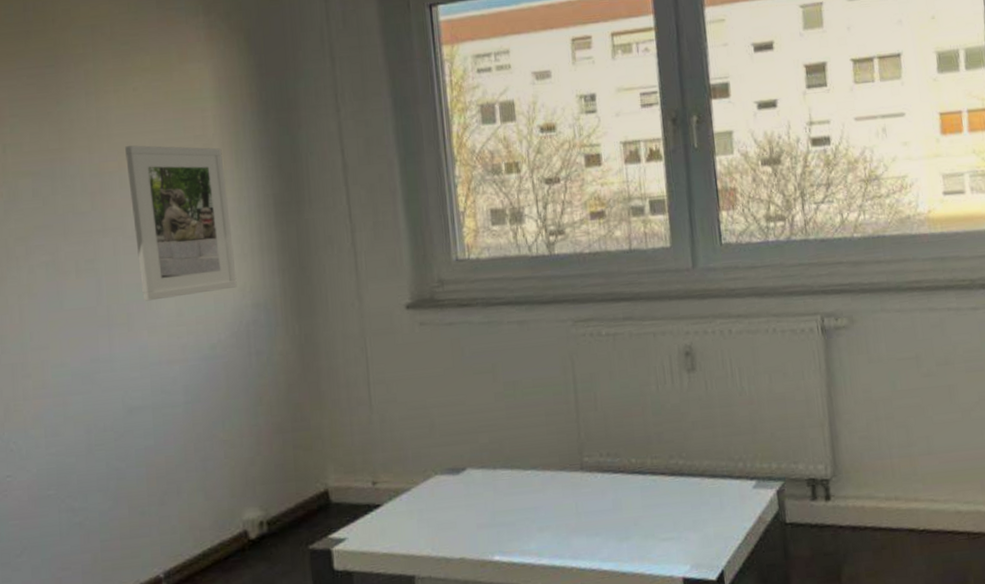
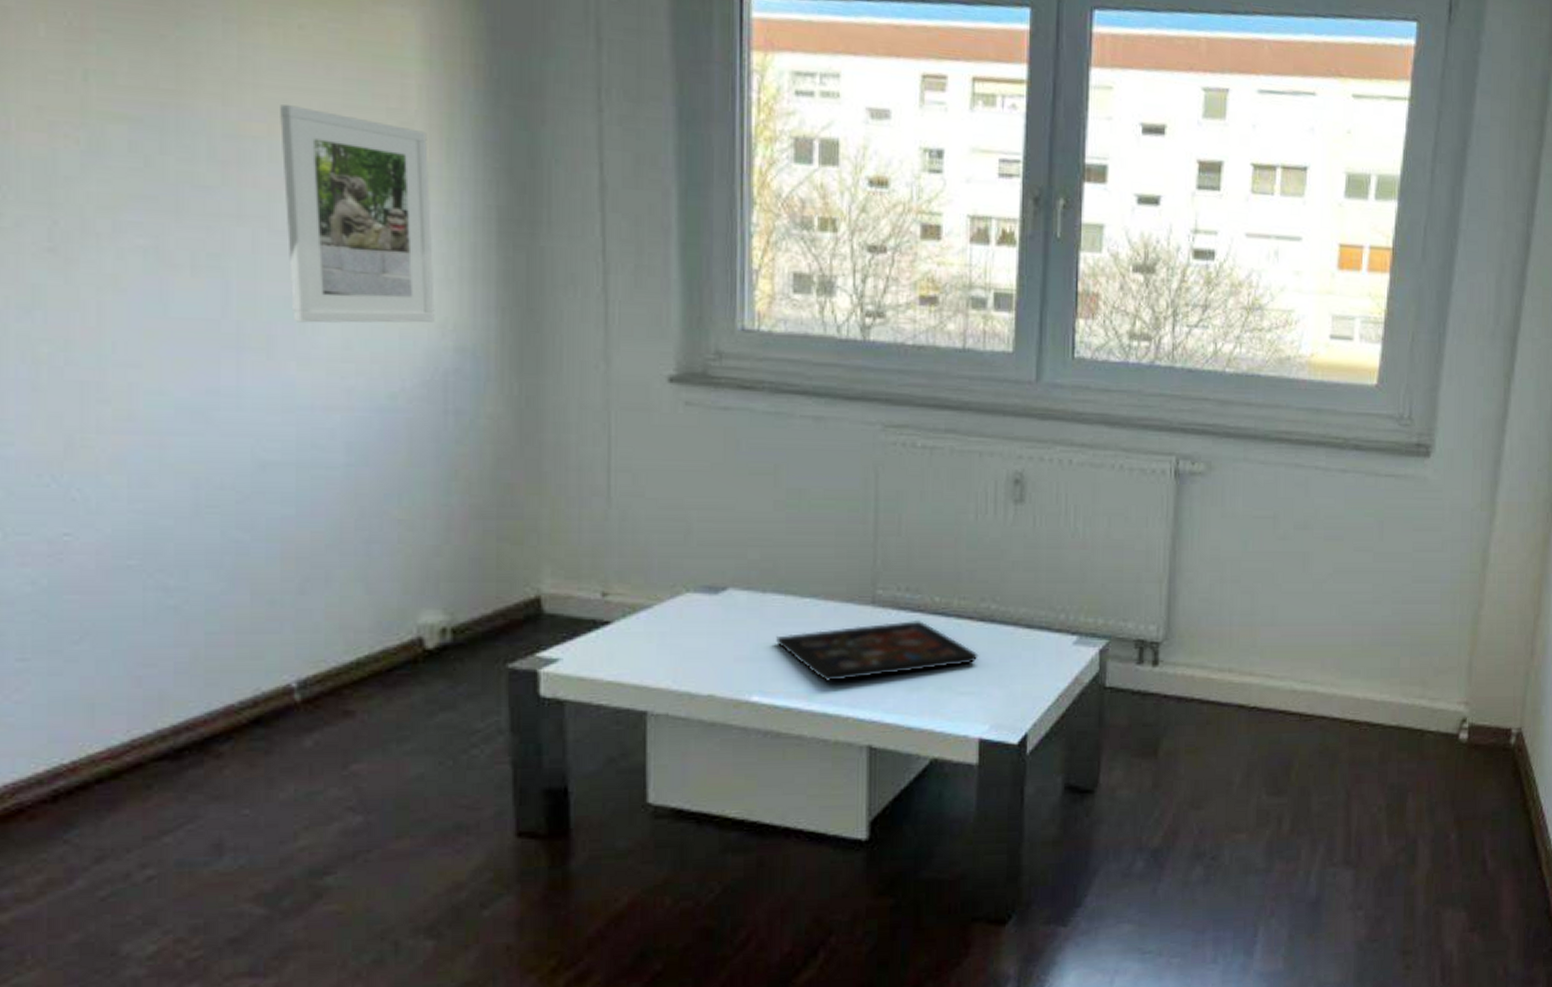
decorative tray: none [508,479,674,540] -> present [776,619,979,683]

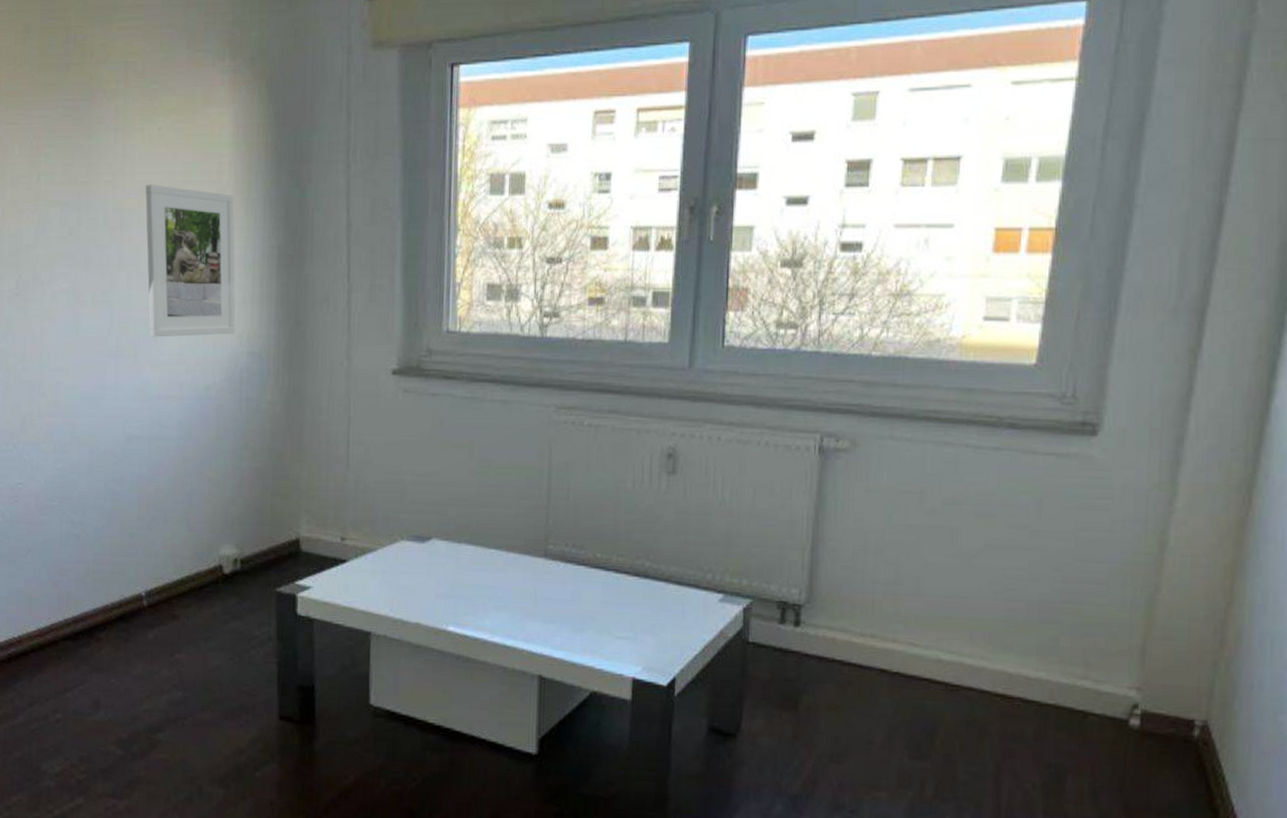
decorative tray: present [776,619,979,683] -> none [468,571,634,620]

